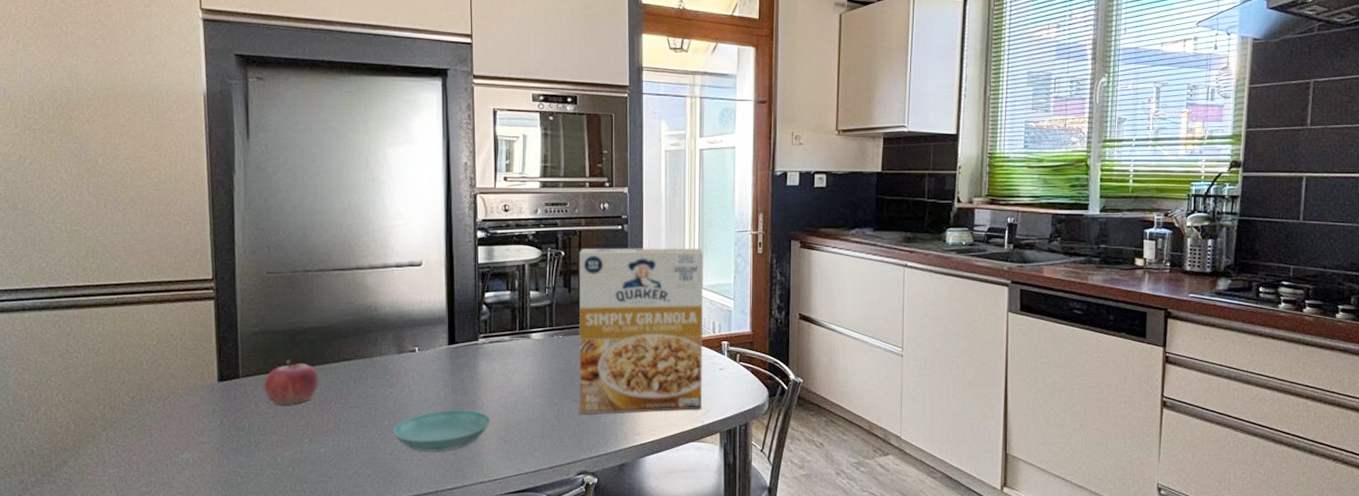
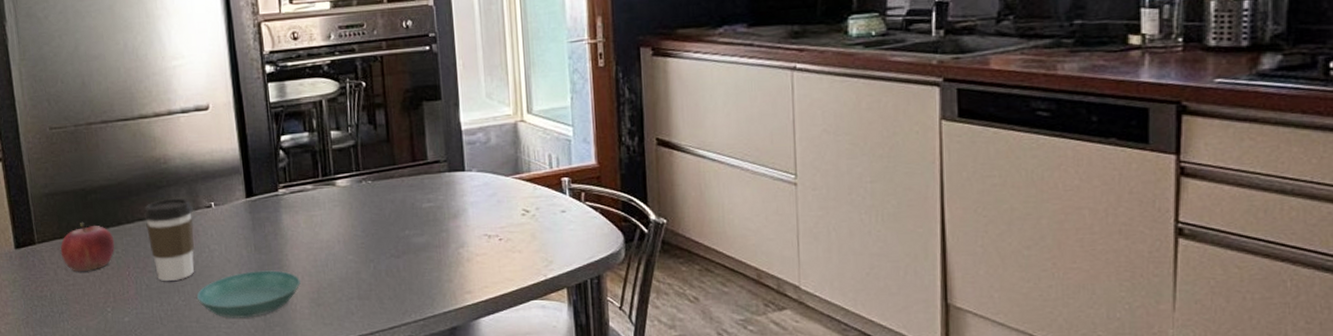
coffee cup: none [349,342,397,416] -> present [143,197,194,281]
cereal box: present [578,247,704,415] -> none [382,66,543,272]

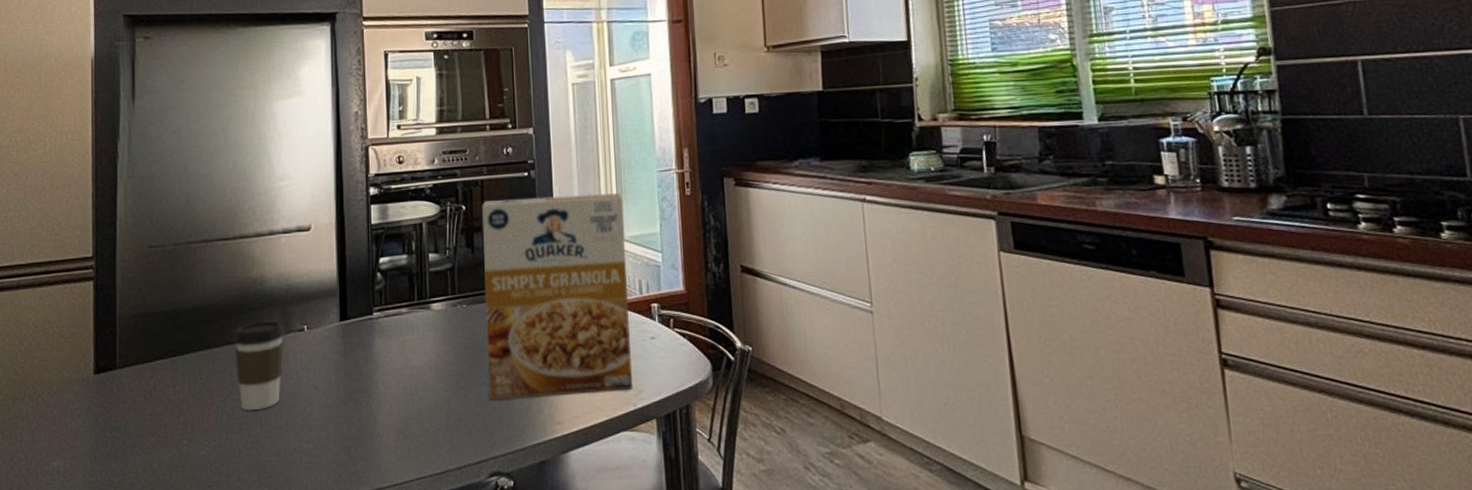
fruit: present [60,223,115,271] -> none [141,346,200,399]
saucer: present [196,270,301,318] -> none [279,399,388,452]
cereal box: none [382,66,543,272] -> present [481,193,633,401]

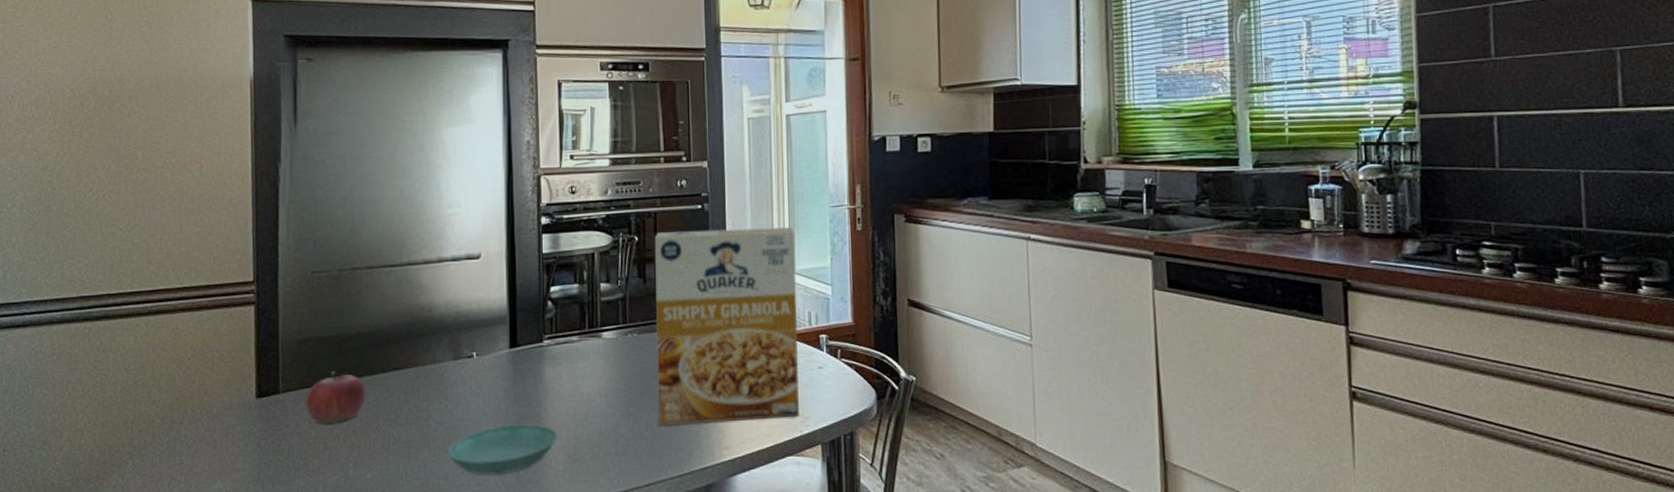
fruit: none [141,346,200,399] -> present [306,371,366,423]
coffee cup: present [233,320,285,410] -> none [400,347,453,434]
saucer: none [279,399,388,452] -> present [447,424,558,475]

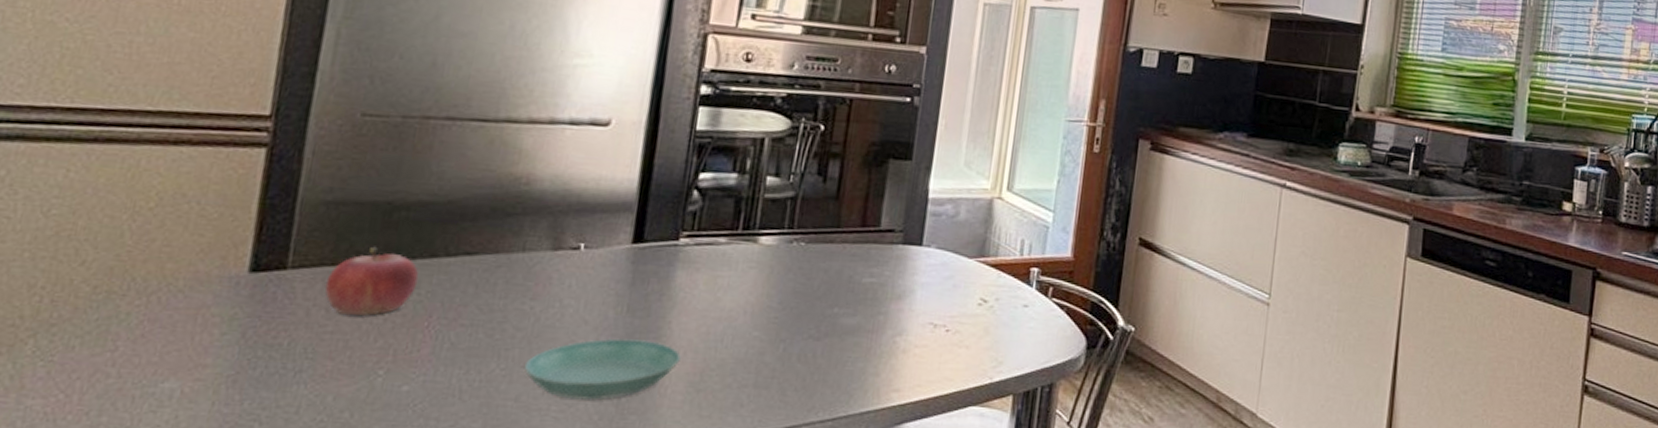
cereal box: present [654,227,799,426] -> none [815,124,1021,361]

